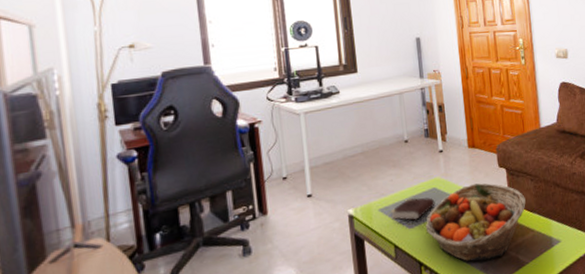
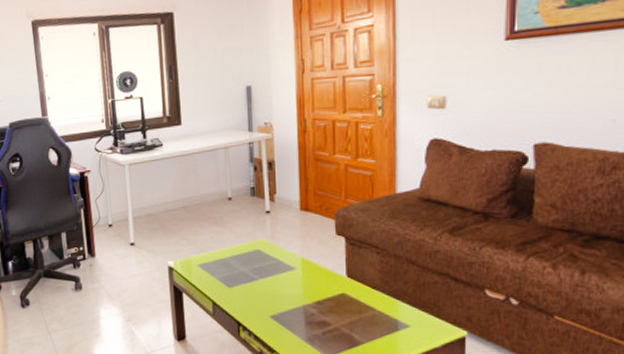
book: present [391,197,435,221] -> none [210,257,258,280]
fruit basket: present [425,183,526,262] -> none [245,250,367,332]

